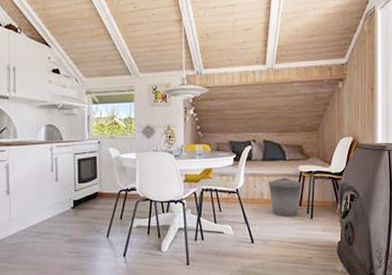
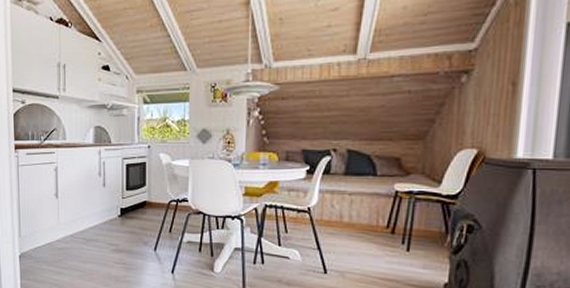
trash can: present [268,177,302,218] -> none [350,197,398,247]

